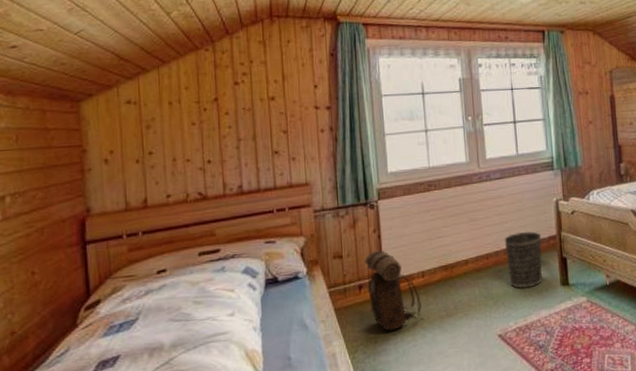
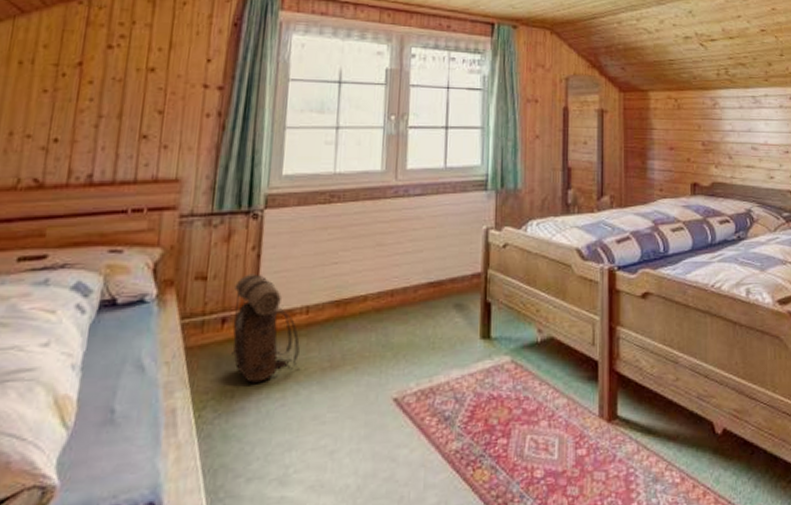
wastebasket: present [504,231,543,289] -> none [415,264,463,338]

